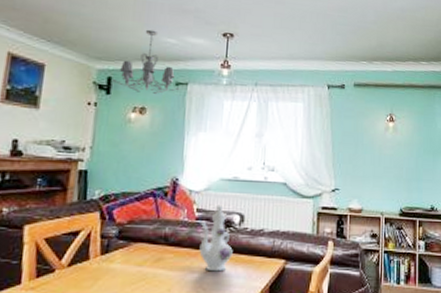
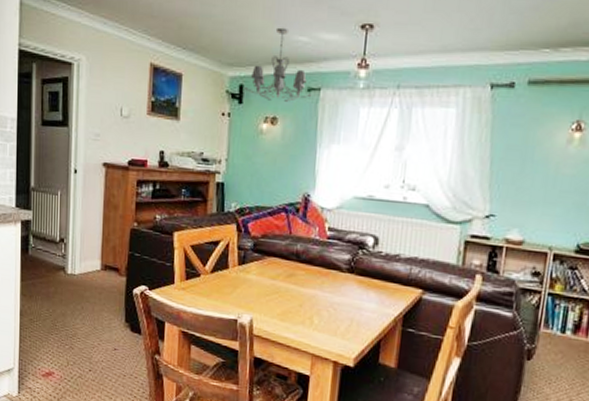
ewer: present [199,204,233,272] -> none [330,224,365,294]

